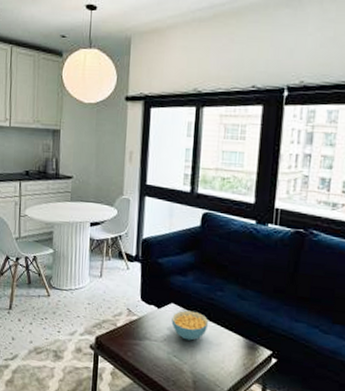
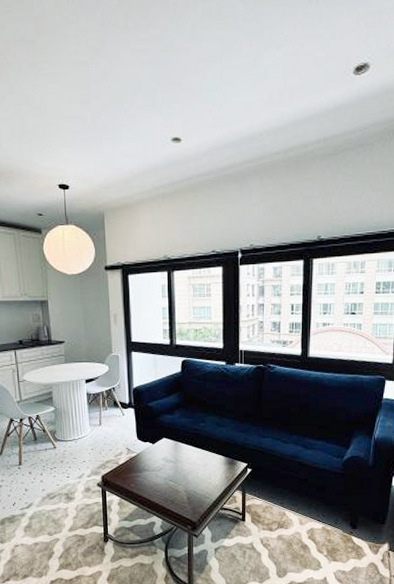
cereal bowl: present [171,310,209,341] -> none [165,441,196,466]

